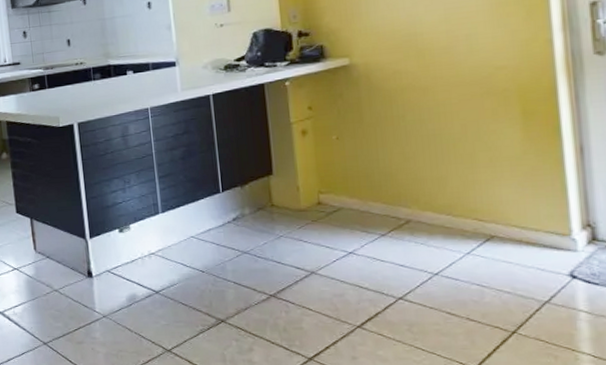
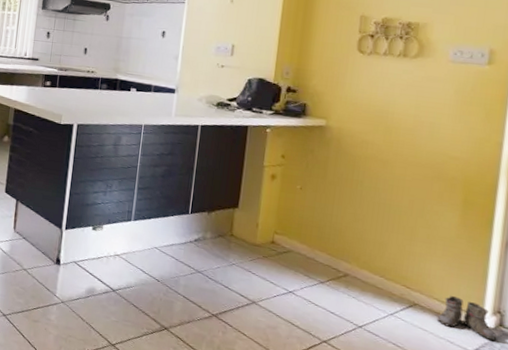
boots: none [518,218,593,258] -> present [436,295,497,341]

